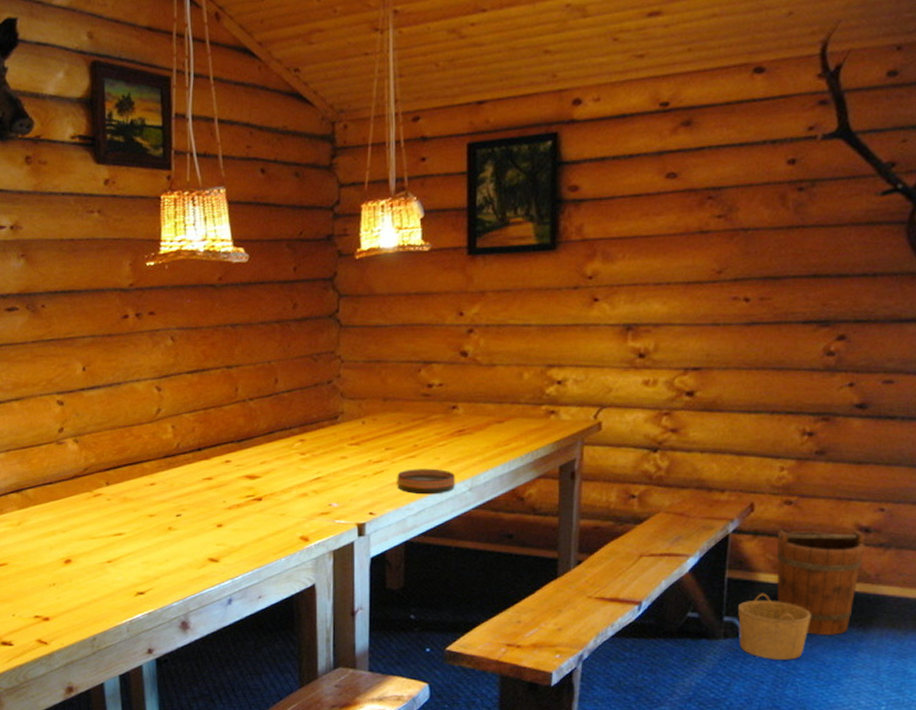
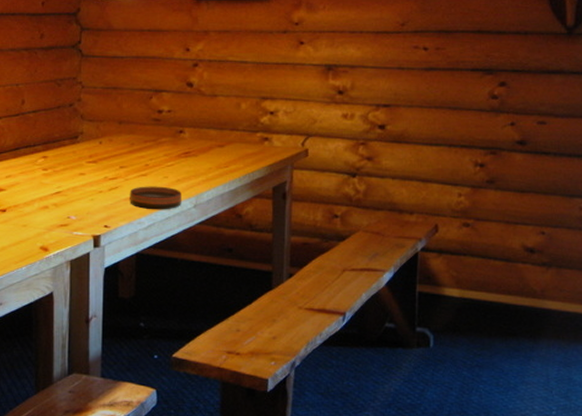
basket: present [738,593,811,660] -> none [428,306,489,368]
wooden bucket: present [776,530,866,635] -> none [458,249,531,345]

